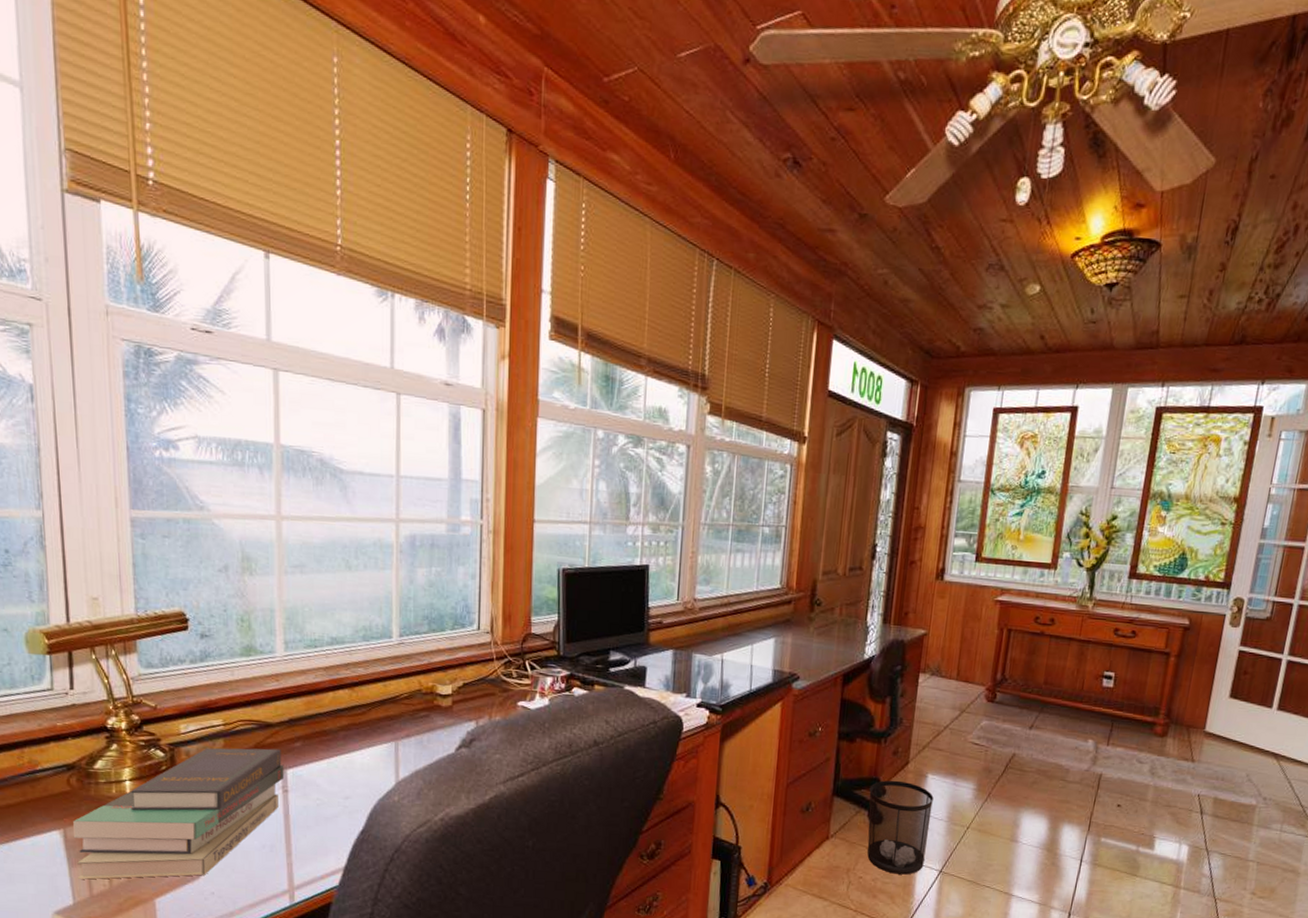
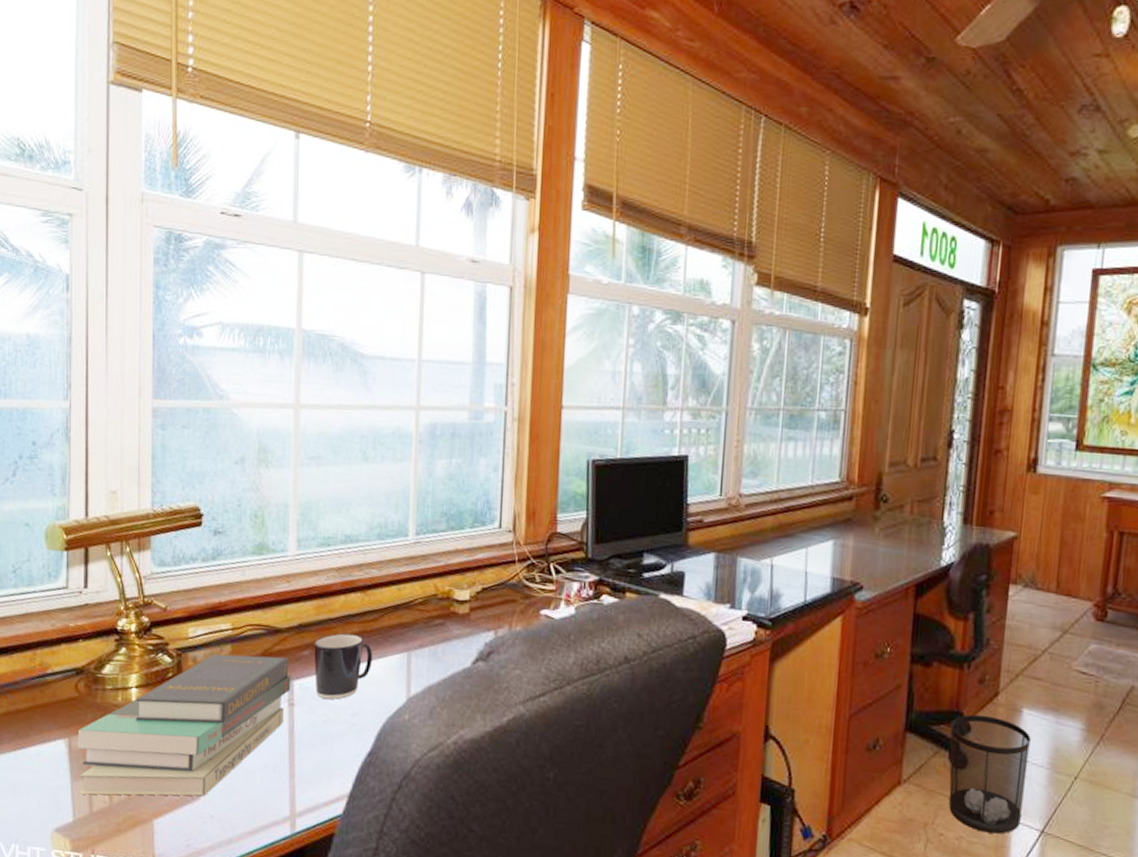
mug: none [305,726,363,786] -> present [314,633,373,700]

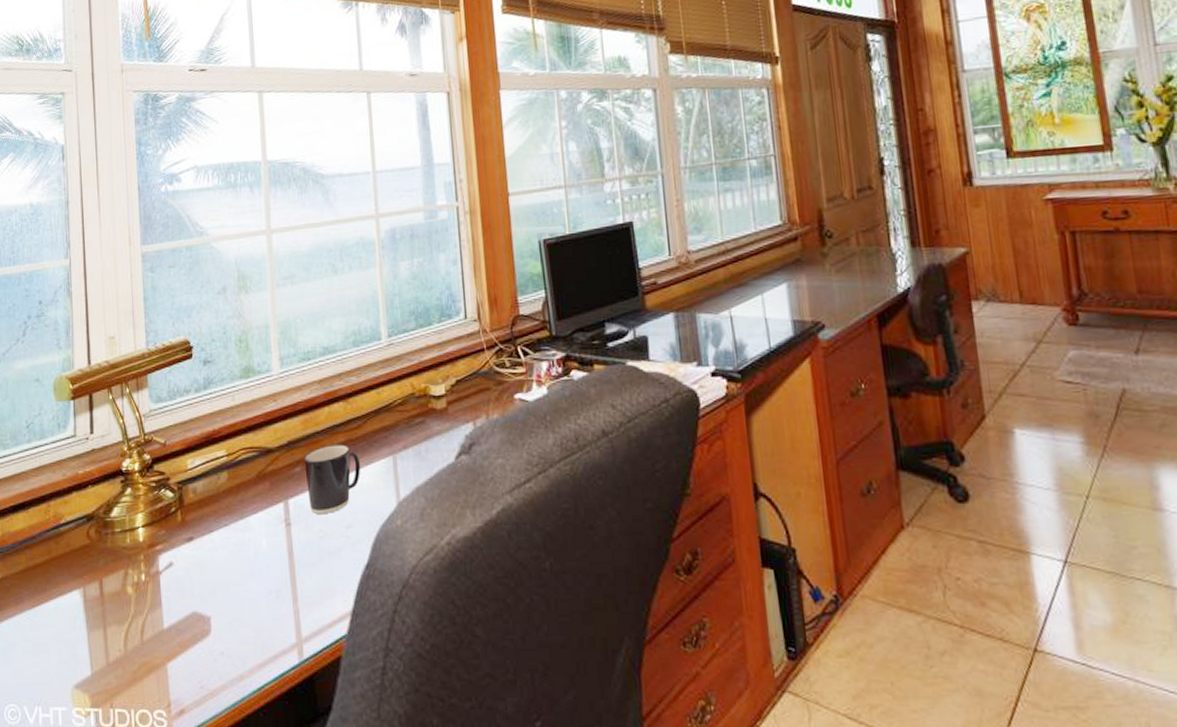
books: present [77,654,291,796] -> none [91,477,287,645]
waste bin: present [948,714,1031,834] -> none [942,441,1040,570]

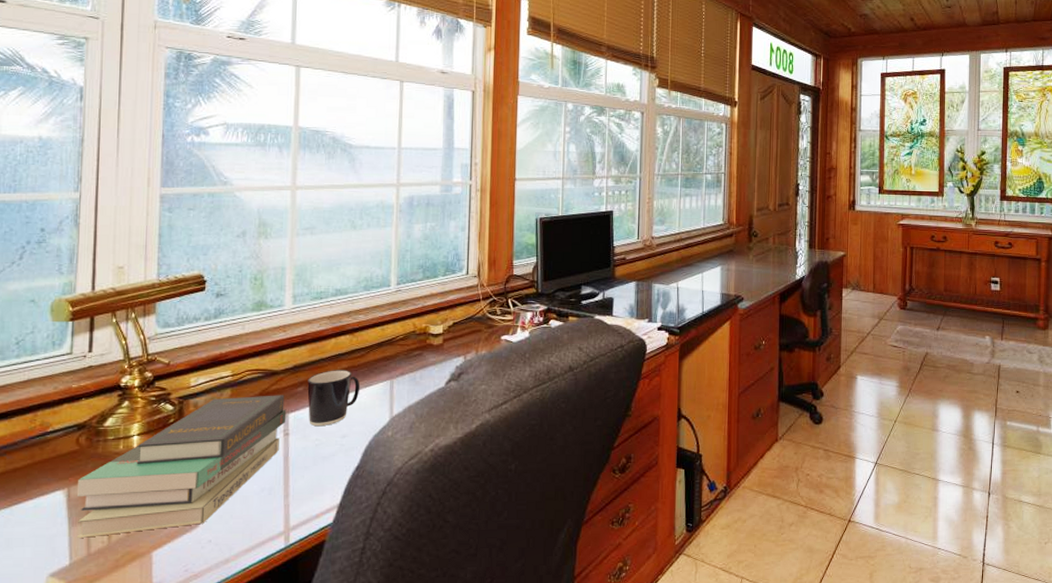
books: none [91,477,287,645] -> present [76,395,287,538]

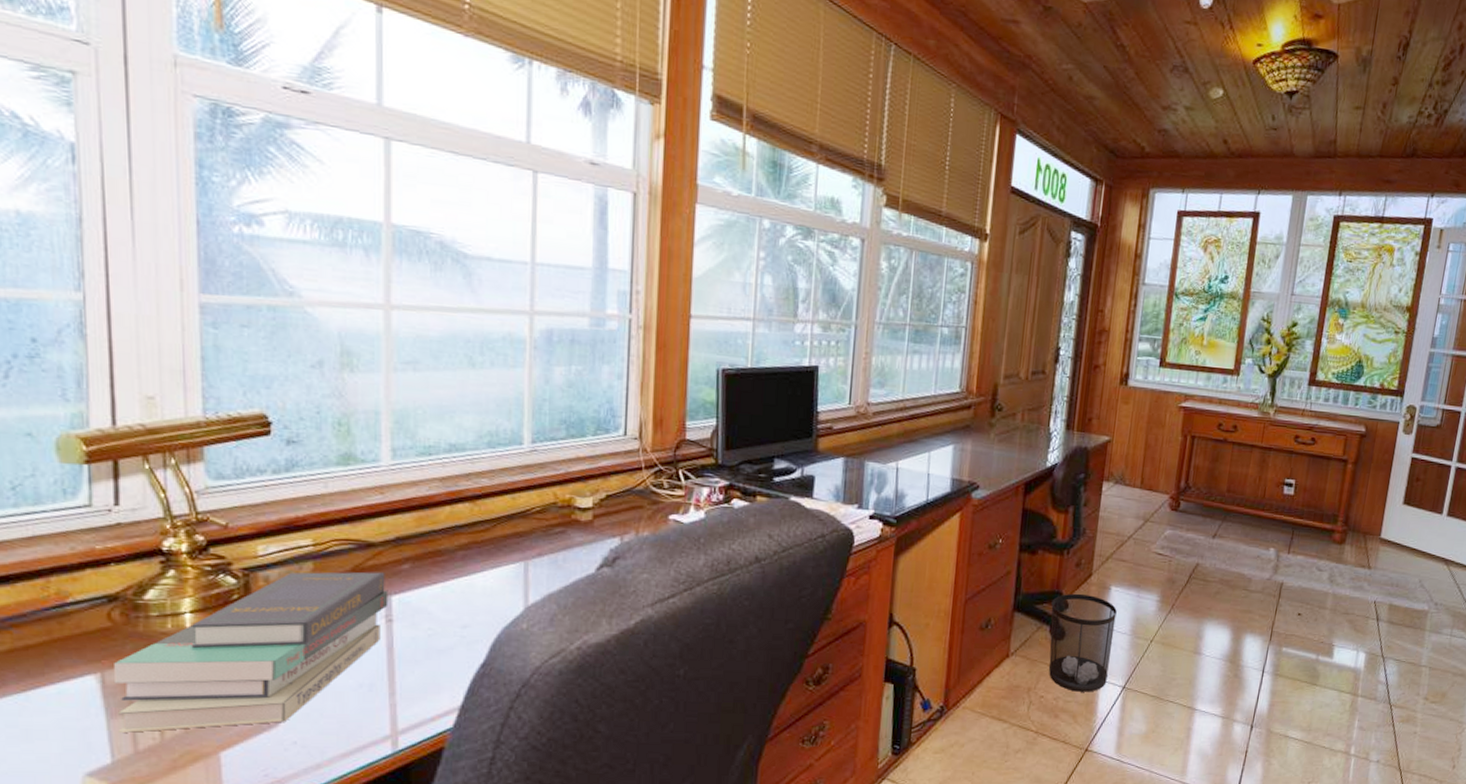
mug: present [307,370,360,427] -> none [415,545,485,614]
waste bin: none [809,383,864,469] -> present [1048,593,1117,692]

